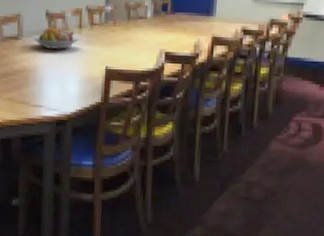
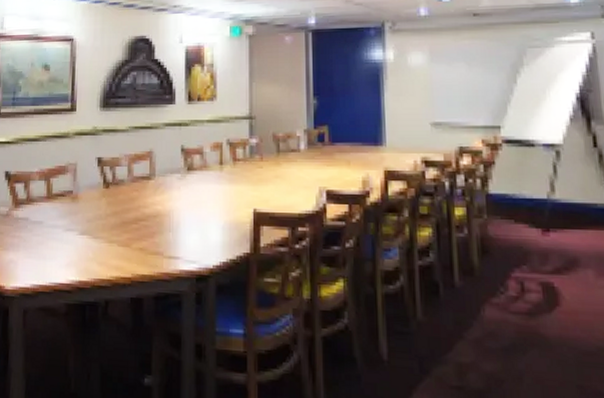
fruit bowl: present [32,27,79,50] -> none [166,165,220,191]

